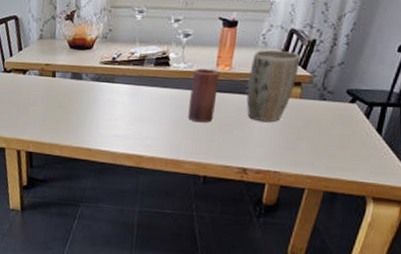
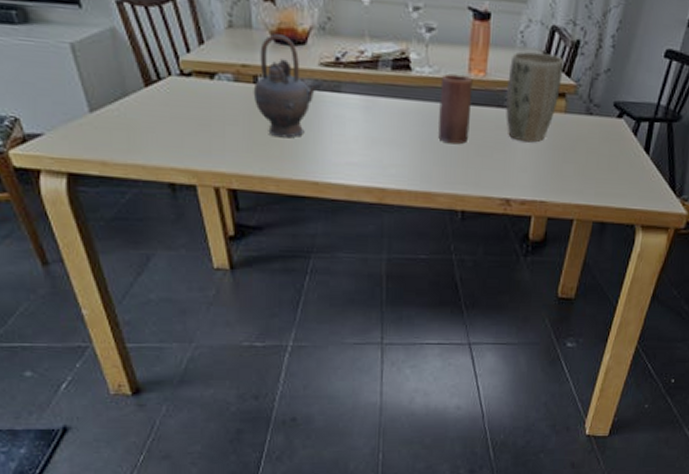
teapot: none [51,42,101,116] -> present [253,34,322,138]

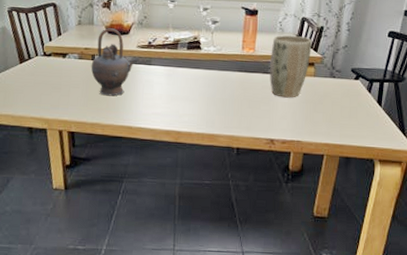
candle: present [438,73,473,145] -> none [220,51,245,100]

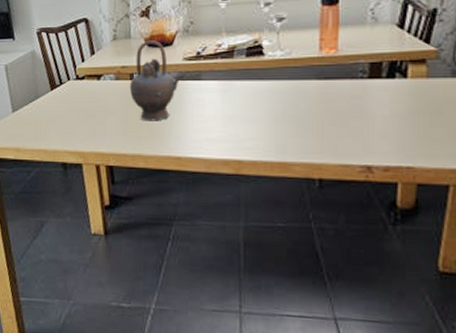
plant pot: present [270,35,312,98] -> none [360,24,421,109]

